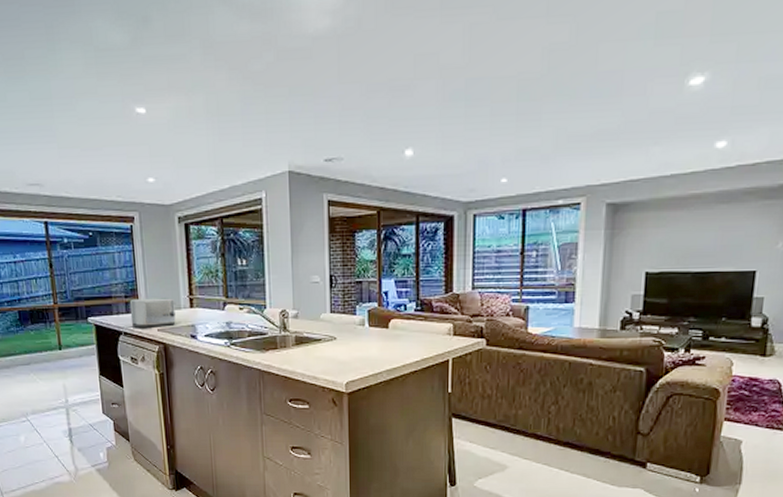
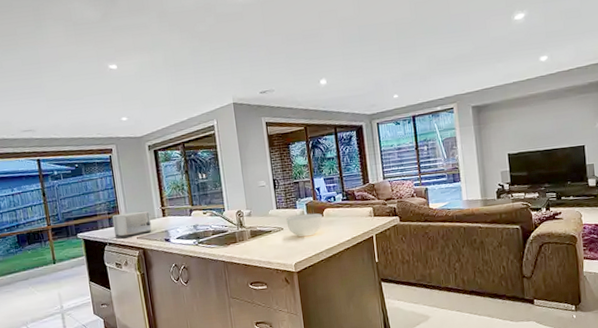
bowl: none [341,323,388,351] -> present [286,213,323,238]

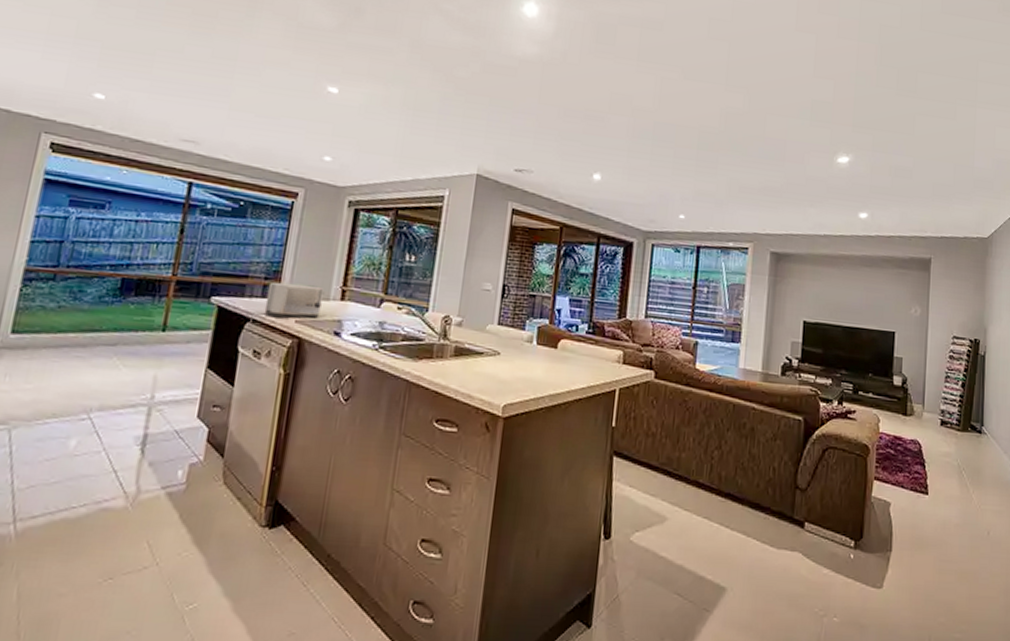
bowl: present [286,213,323,238] -> none [506,338,556,372]

